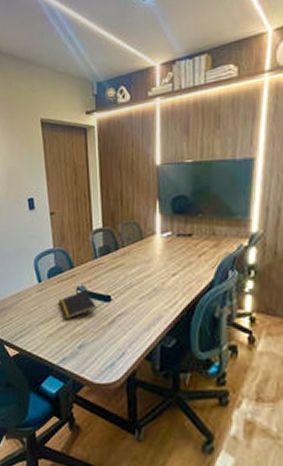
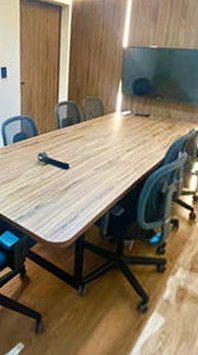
notepad: present [59,291,97,319] -> none [21,157,56,182]

